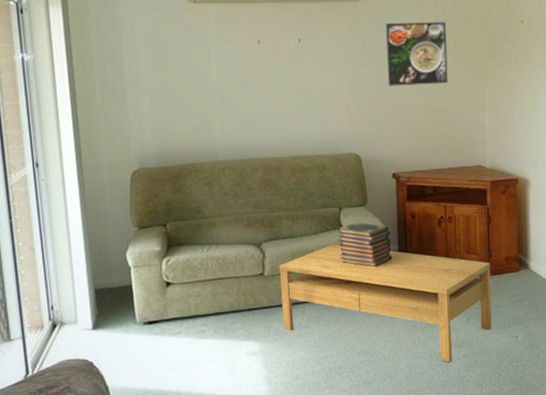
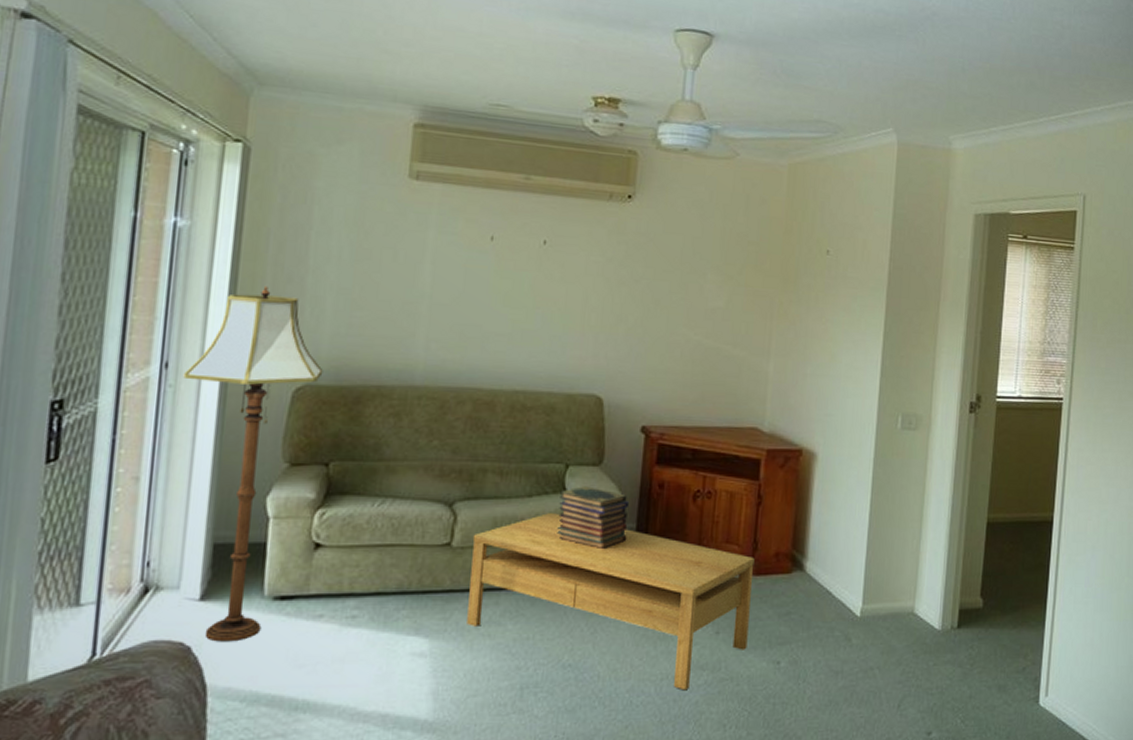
floor lamp: none [50,98,150,357] -> present [183,286,323,642]
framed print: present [385,22,448,86] -> none [650,233,733,318]

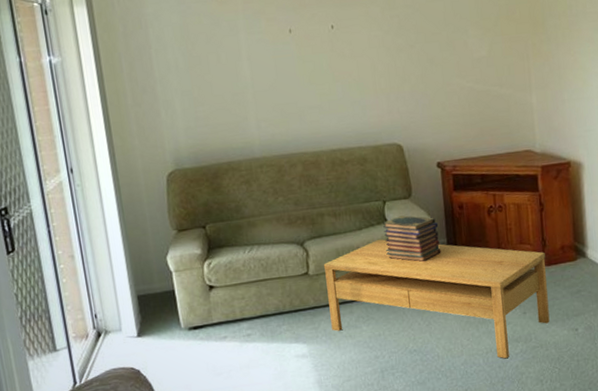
floor lamp: present [183,286,323,642] -> none [85,98,186,364]

